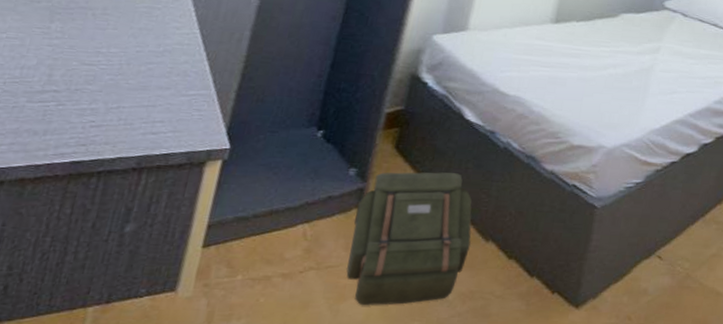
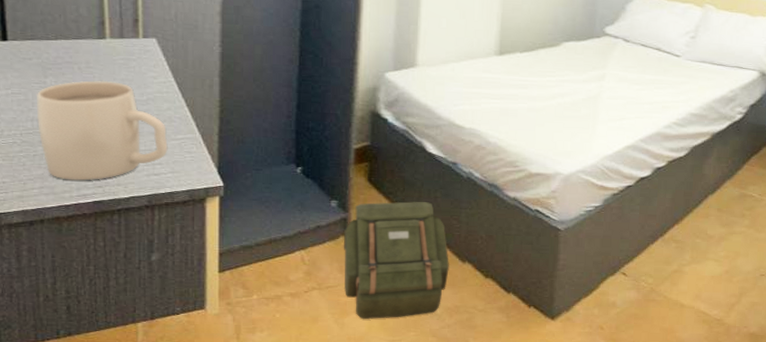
mug: none [24,28,178,138] -> present [37,80,168,181]

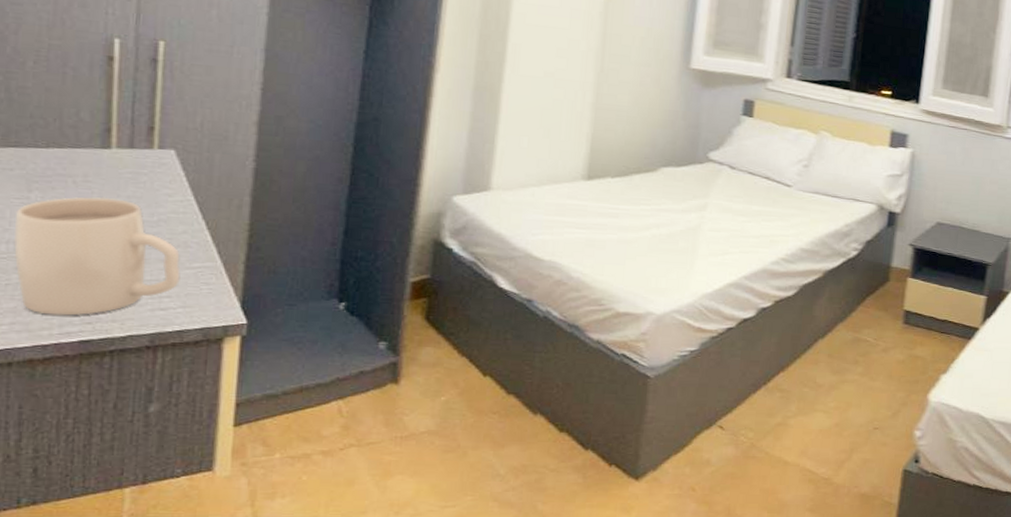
backpack: present [343,202,449,319] -> none [389,344,518,481]

